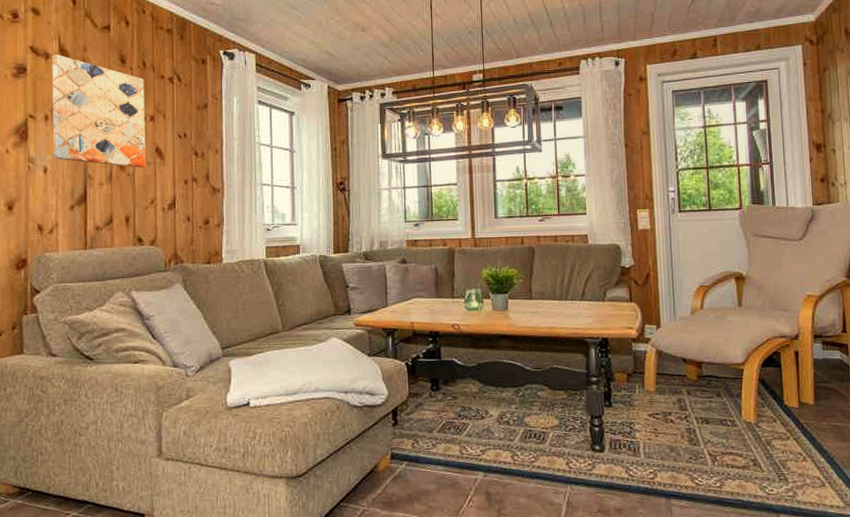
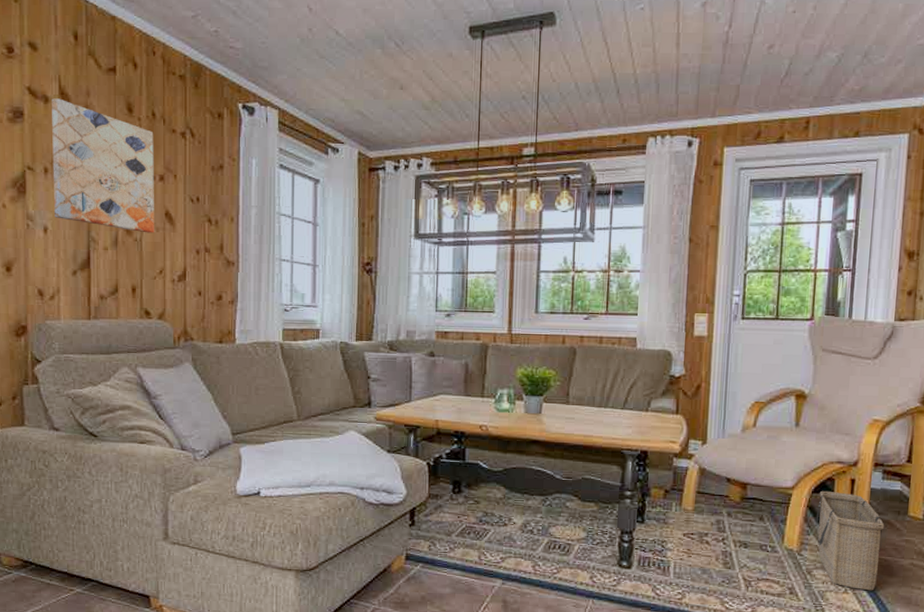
basket: none [768,364,832,457] -> present [815,490,885,591]

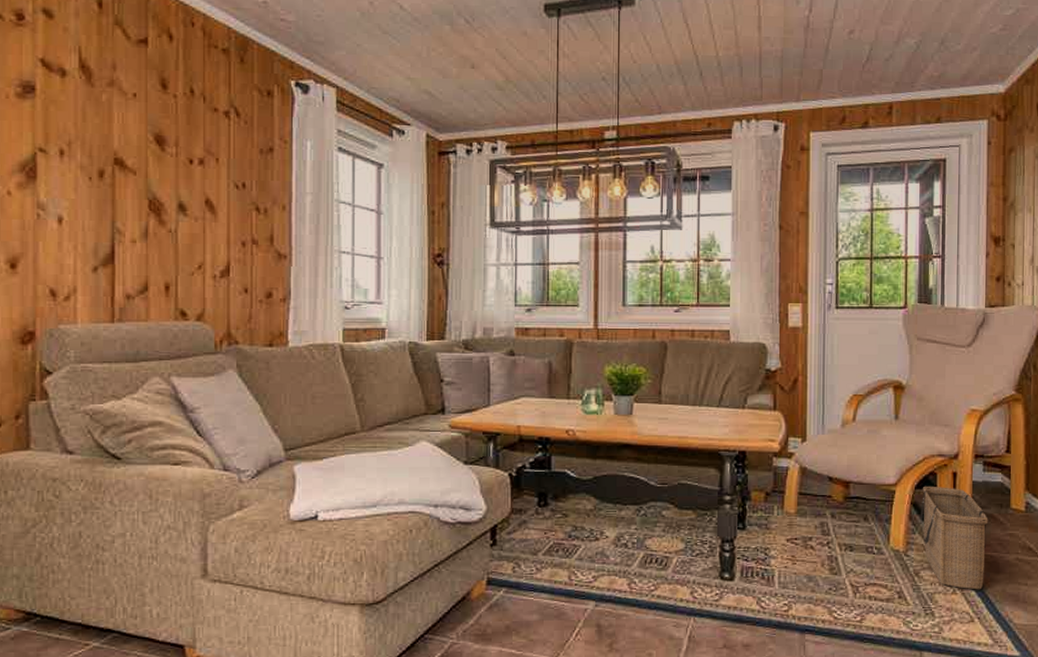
wall art: present [52,98,154,233] -> none [70,72,192,224]

